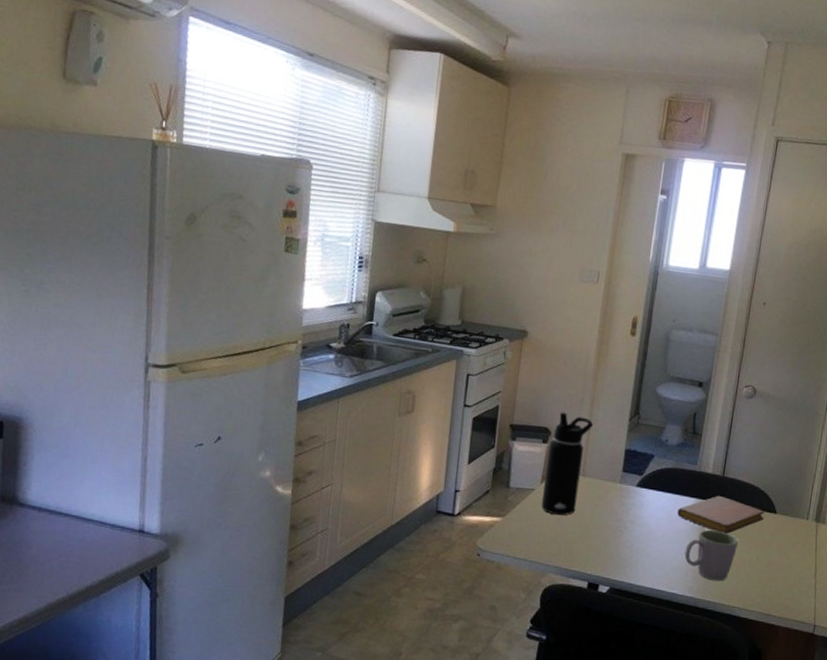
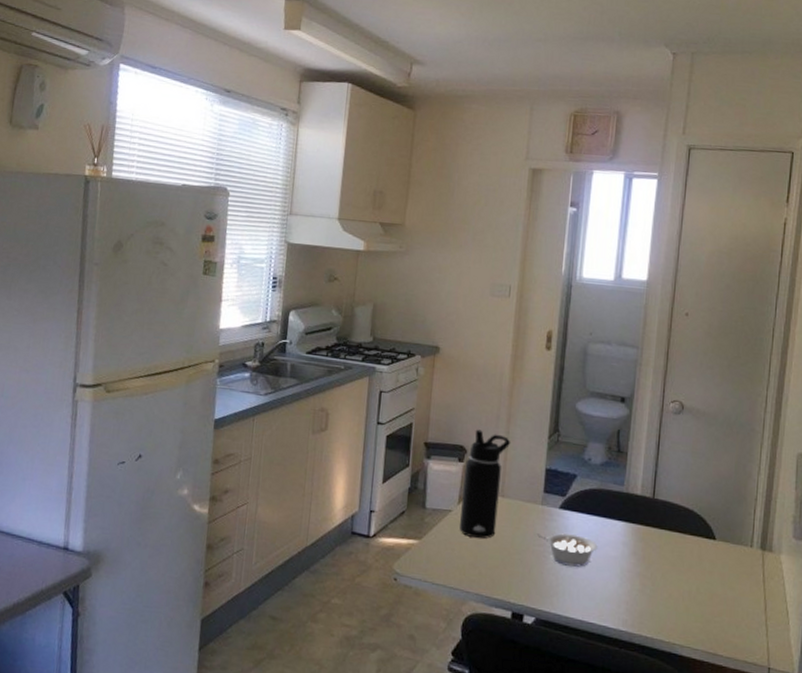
legume: none [614,509,670,540] -> present [536,533,598,567]
notebook: present [677,496,765,534] -> none [605,519,703,561]
mug: present [684,529,738,582] -> none [615,556,675,615]

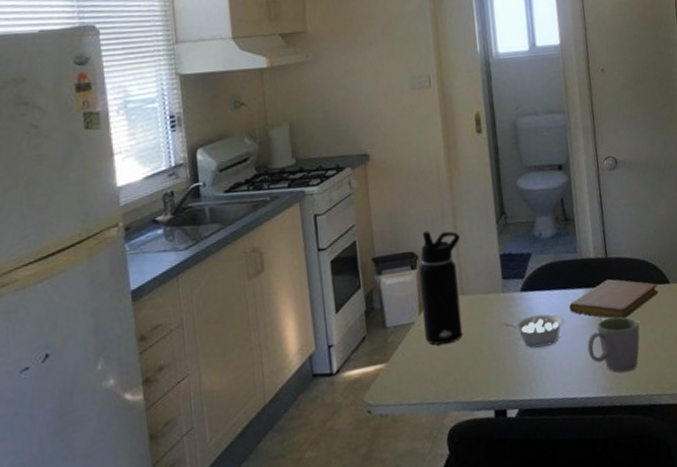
notebook: none [605,519,703,561] -> present [569,279,659,319]
mug: none [615,556,675,615] -> present [587,317,640,373]

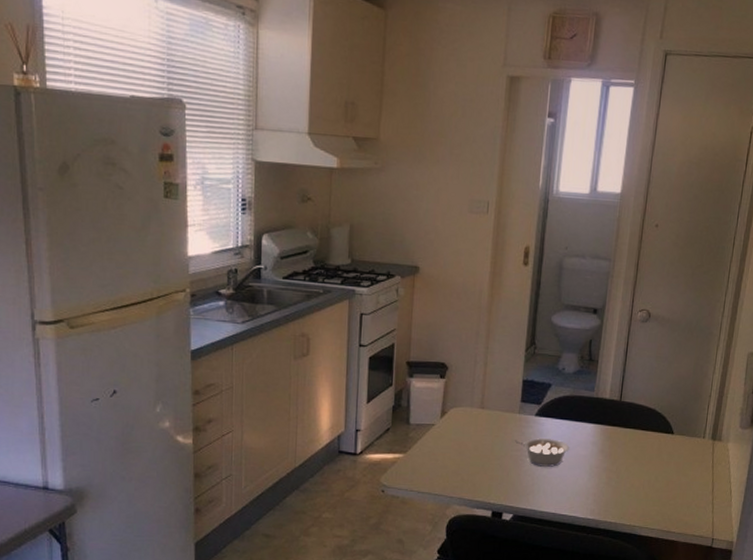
water bottle: present [418,231,463,345] -> none [443,346,490,449]
notebook: present [569,279,659,319] -> none [576,420,662,456]
mug: present [587,317,640,373] -> none [585,453,637,503]

